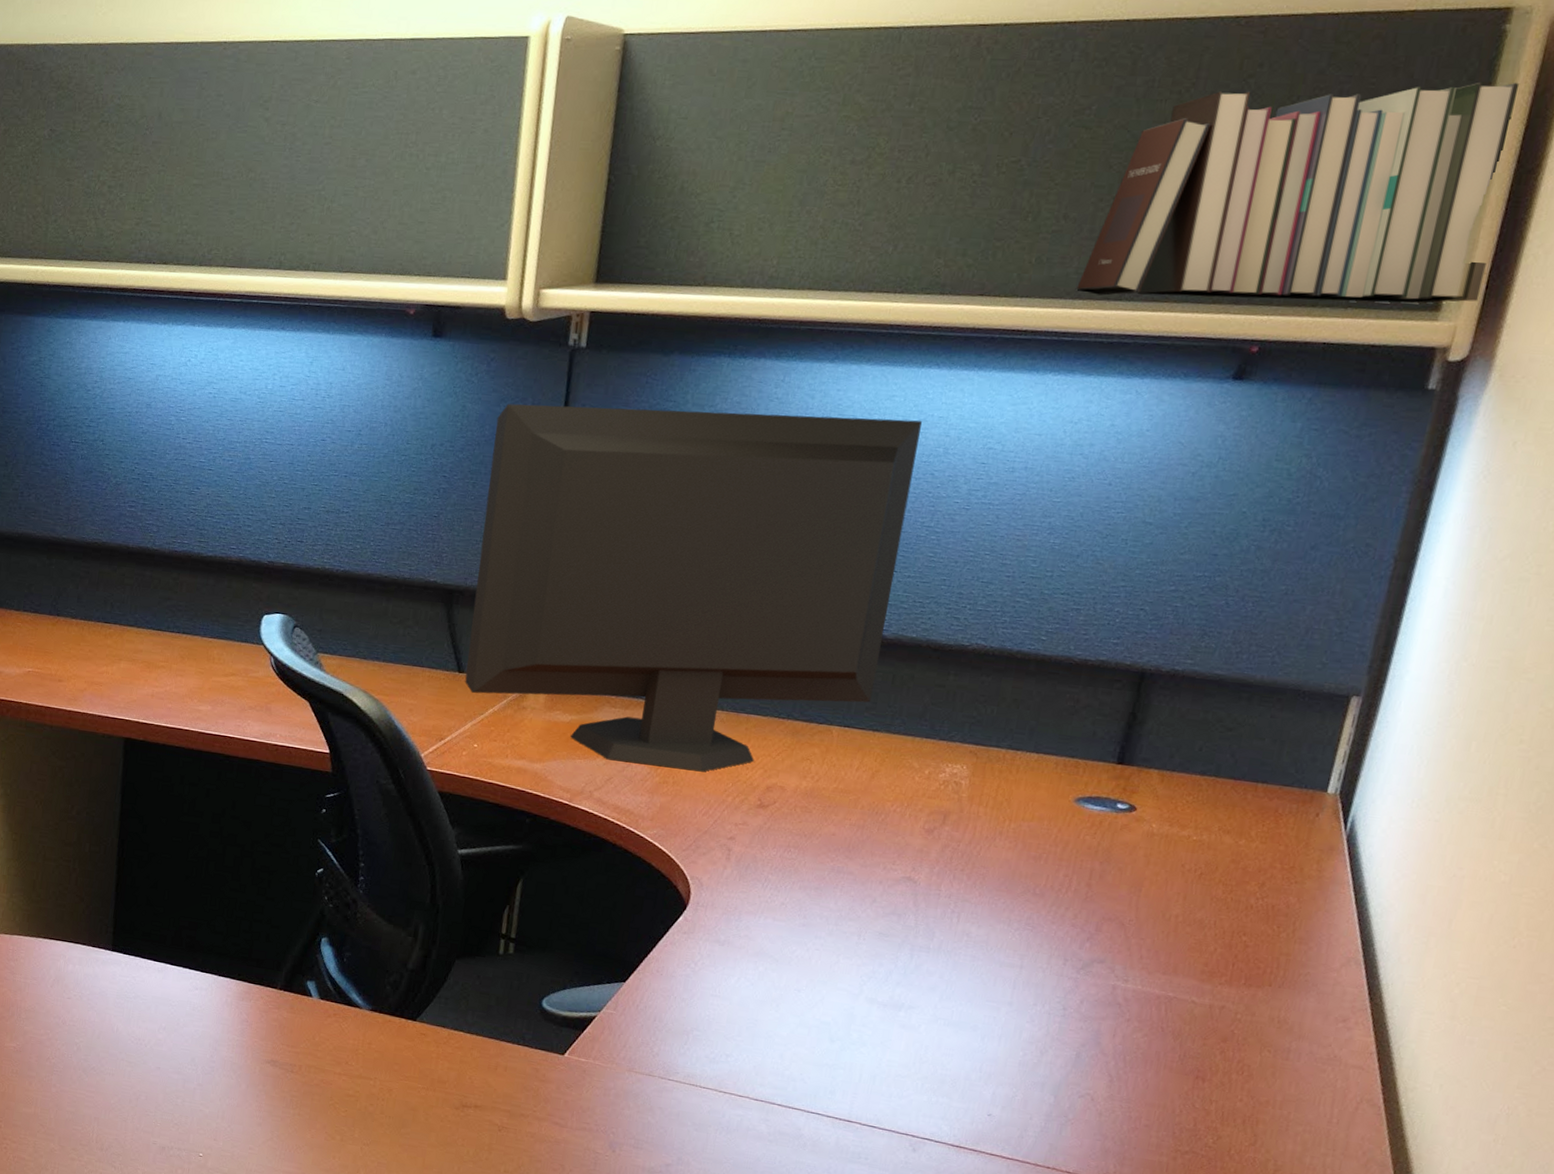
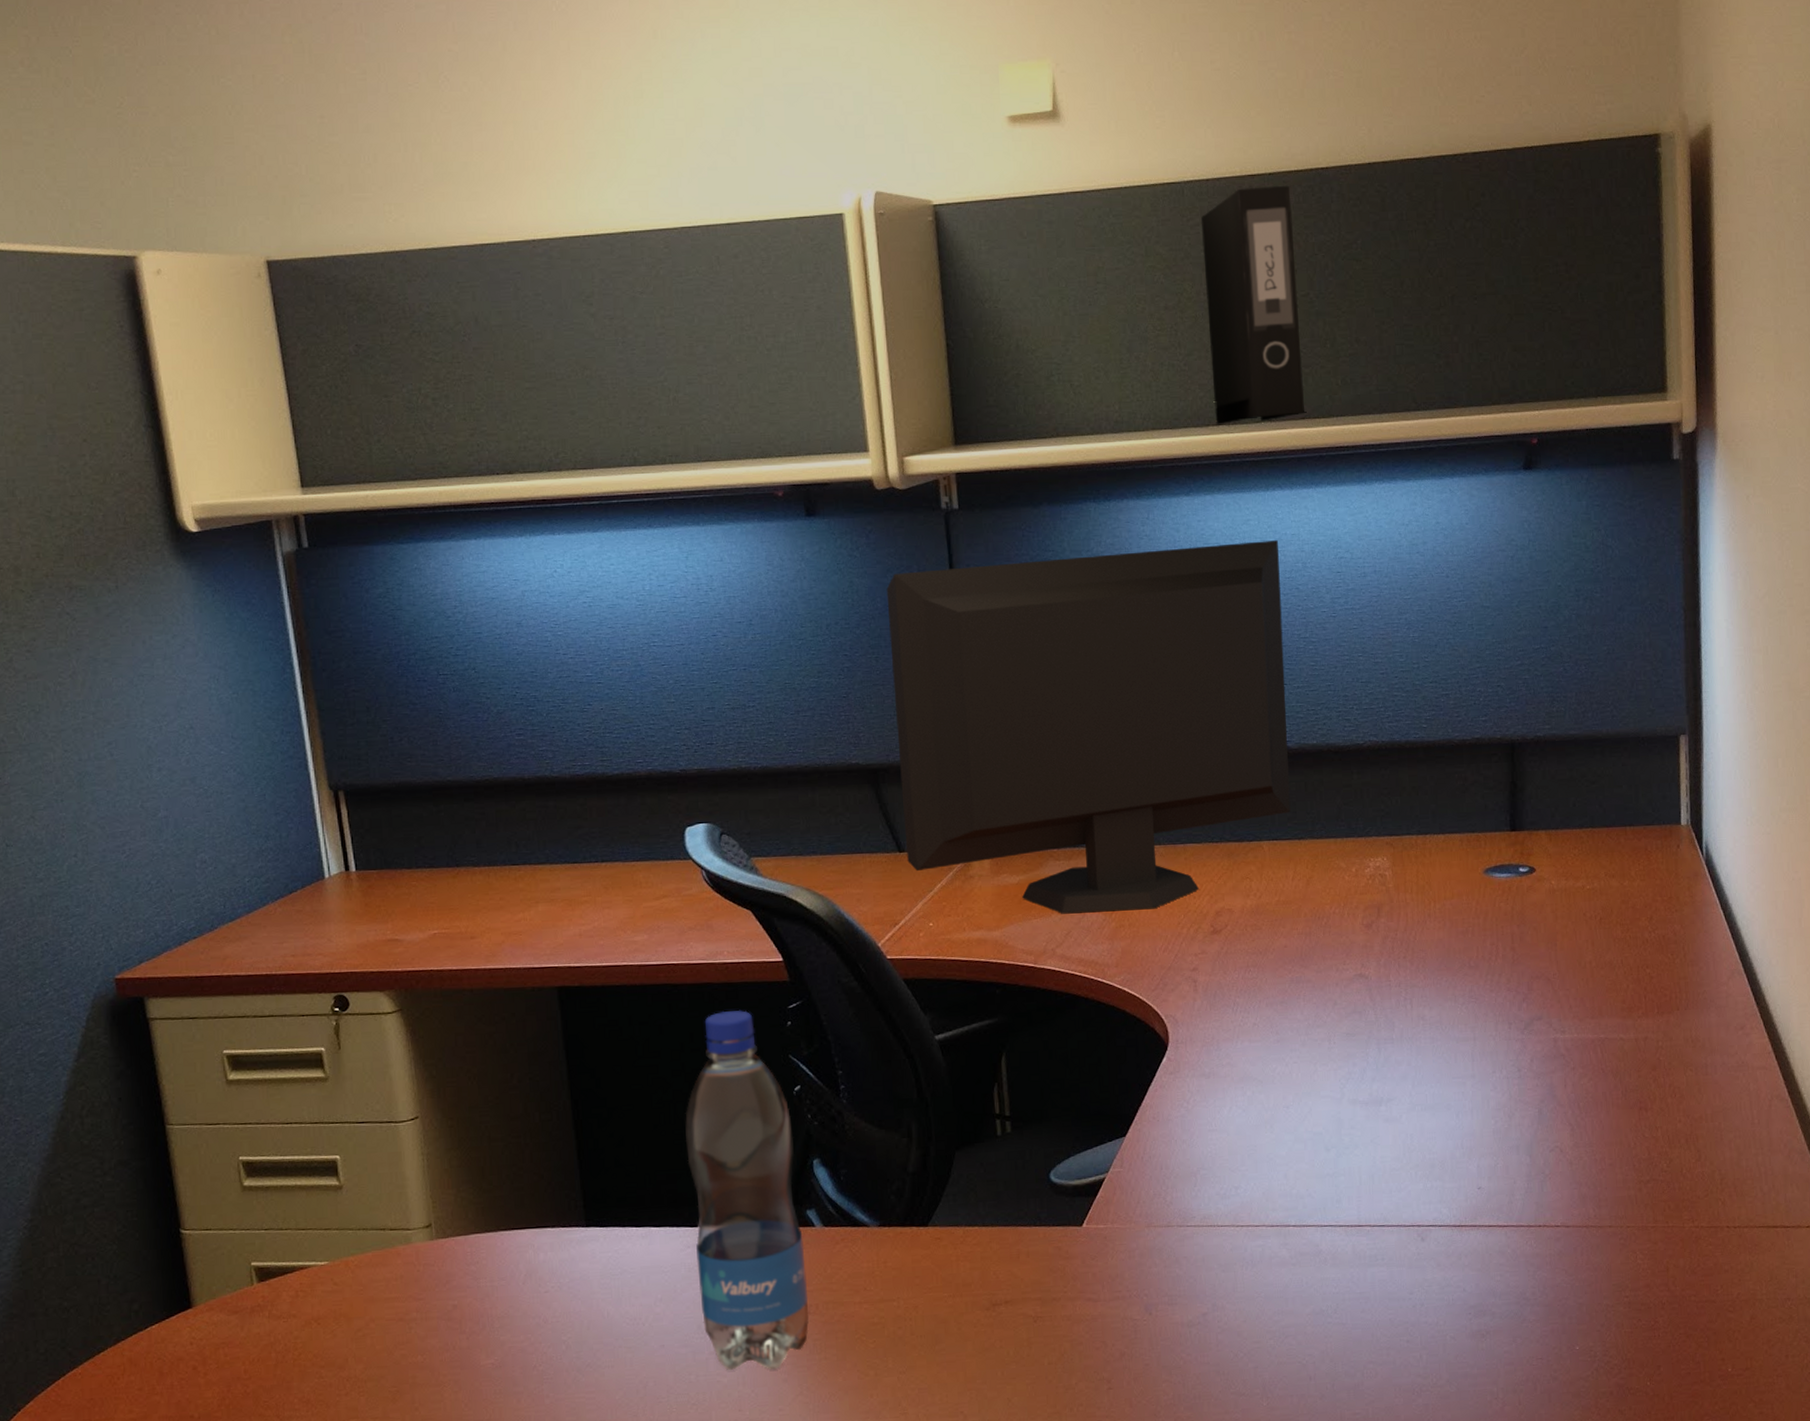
bottle: none [197,788,310,1113] -> present [685,1009,809,1371]
binder: none [880,38,1027,294] -> present [1201,185,1304,425]
books: present [1076,81,1520,304] -> none [1380,195,1693,408]

